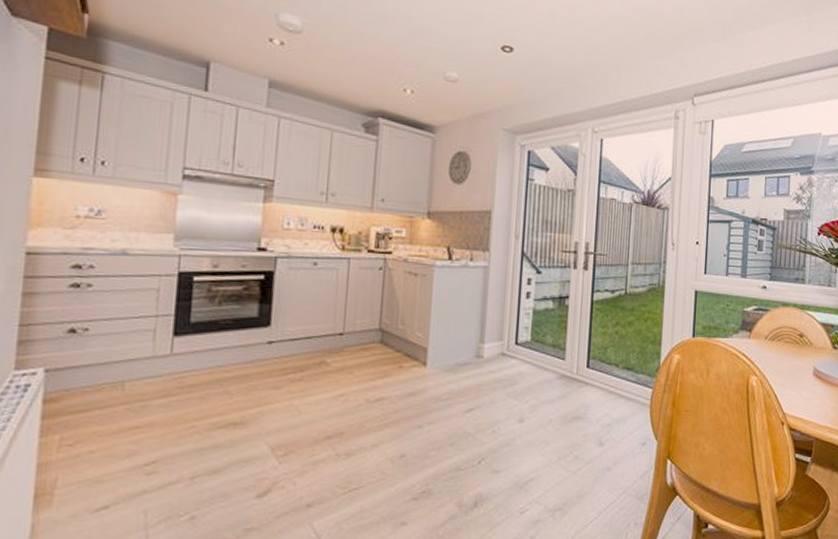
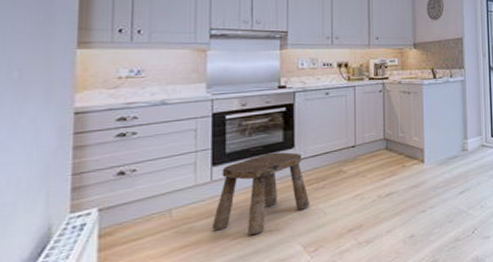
stool: none [167,329,283,426] -> present [211,152,309,236]

